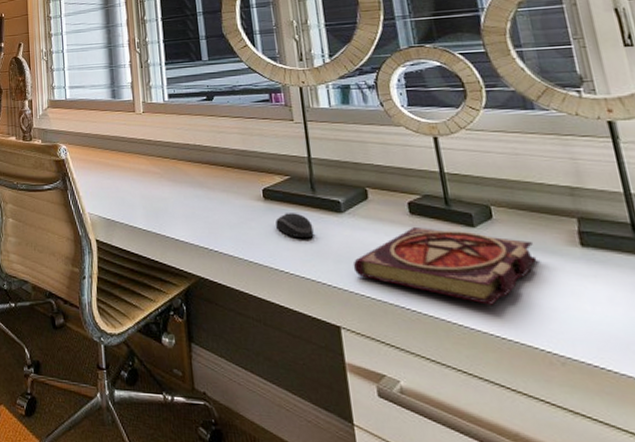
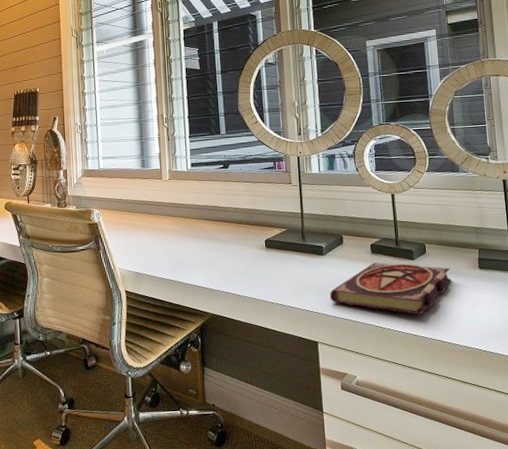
computer mouse: present [276,213,314,239] -> none [274,257,302,277]

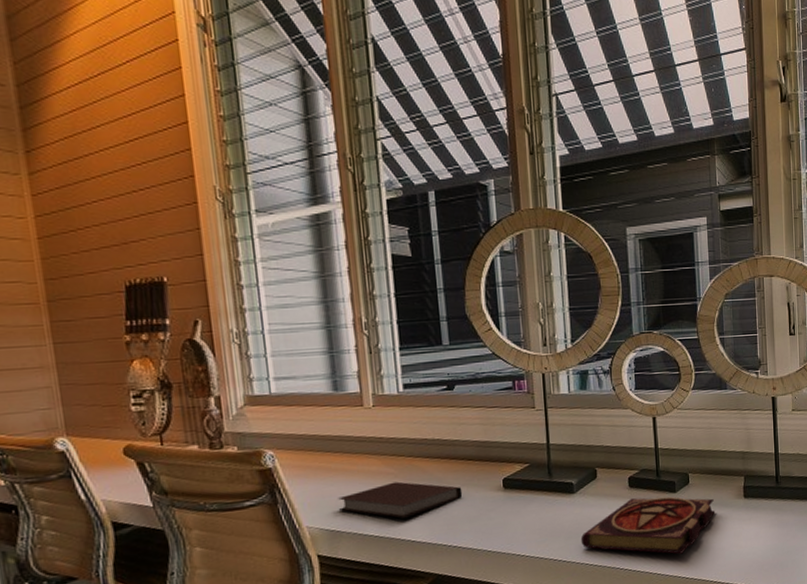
notebook: none [142,238,234,267] -> present [338,481,463,518]

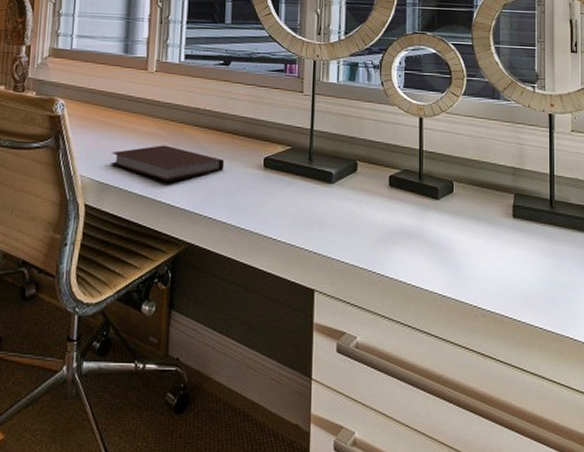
book: present [580,497,715,554] -> none [334,197,480,268]

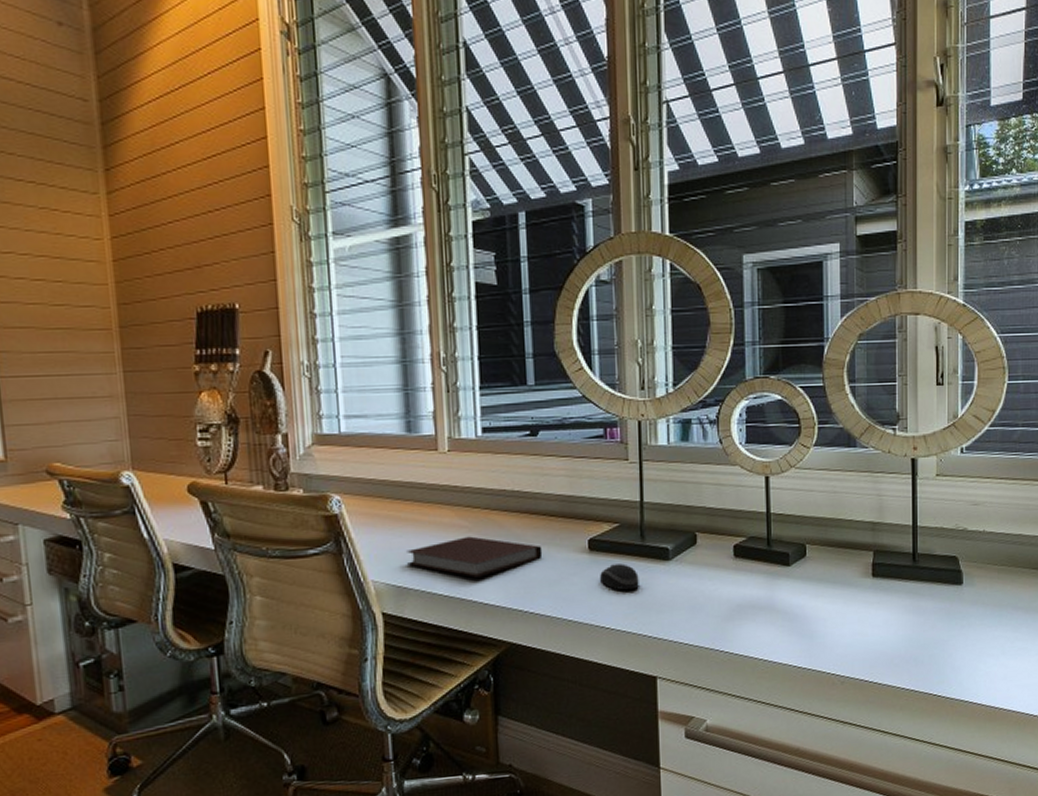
computer mouse: none [271,182,305,207] -> present [600,563,639,591]

